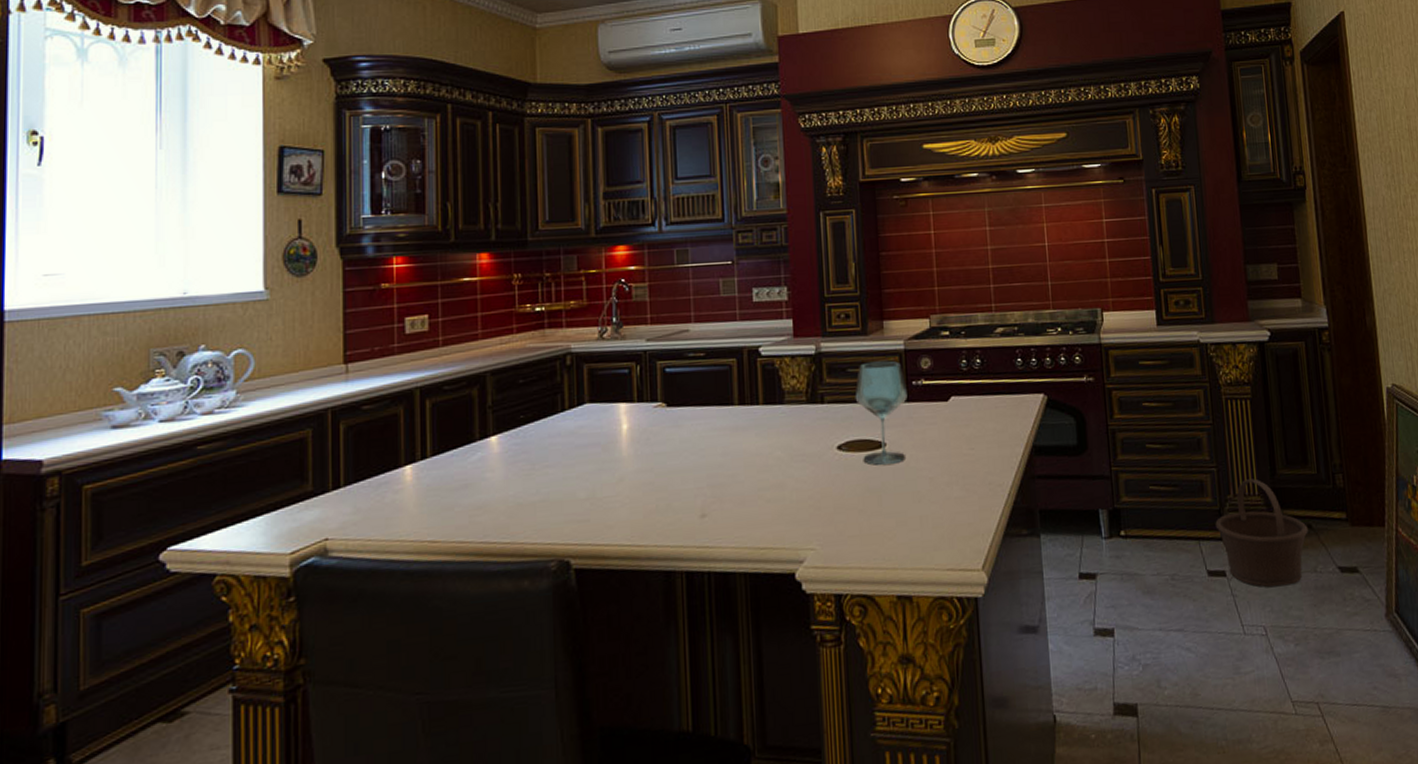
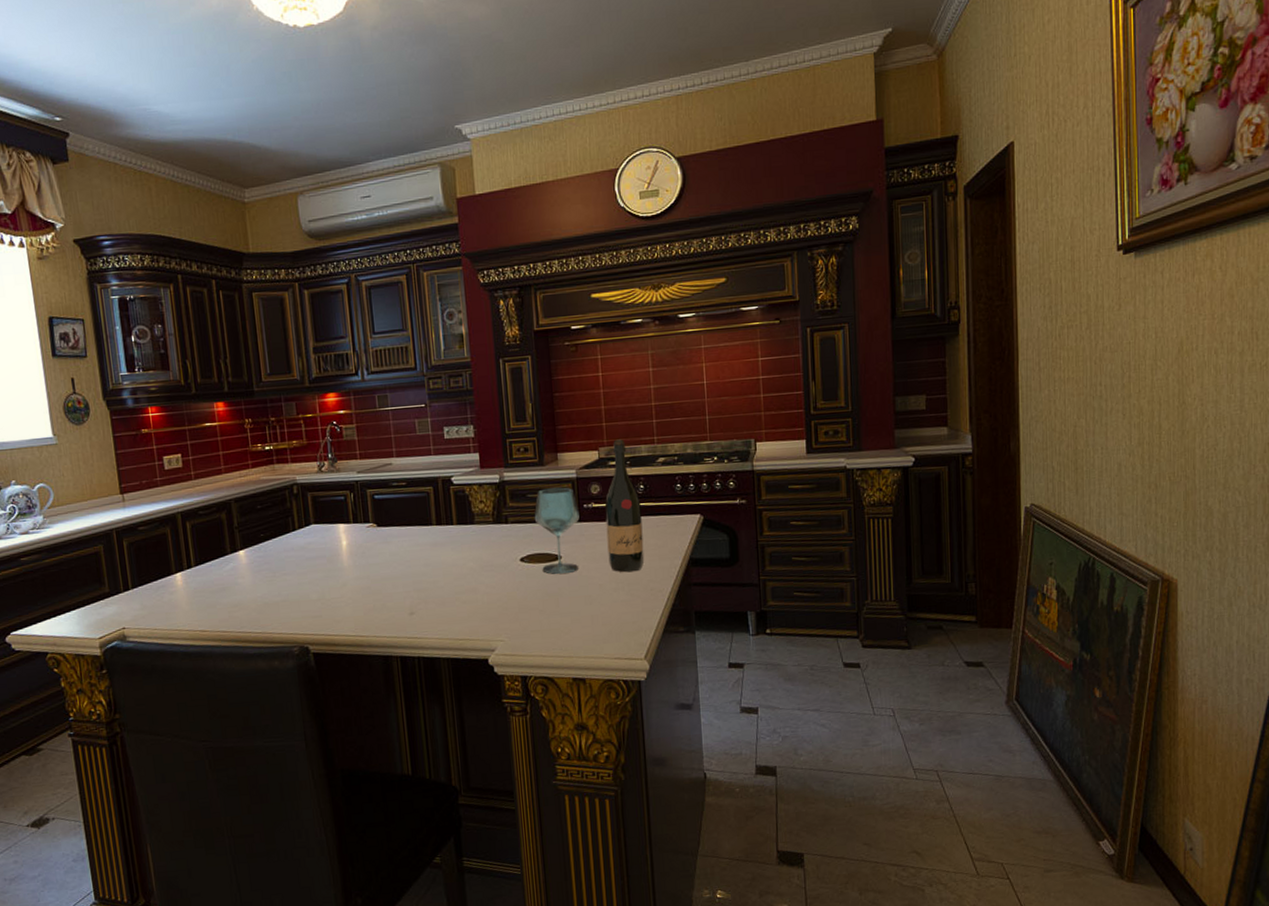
wine bottle: none [936,305,982,463] -> present [604,439,645,573]
basket: present [1215,478,1308,588] -> none [852,586,939,678]

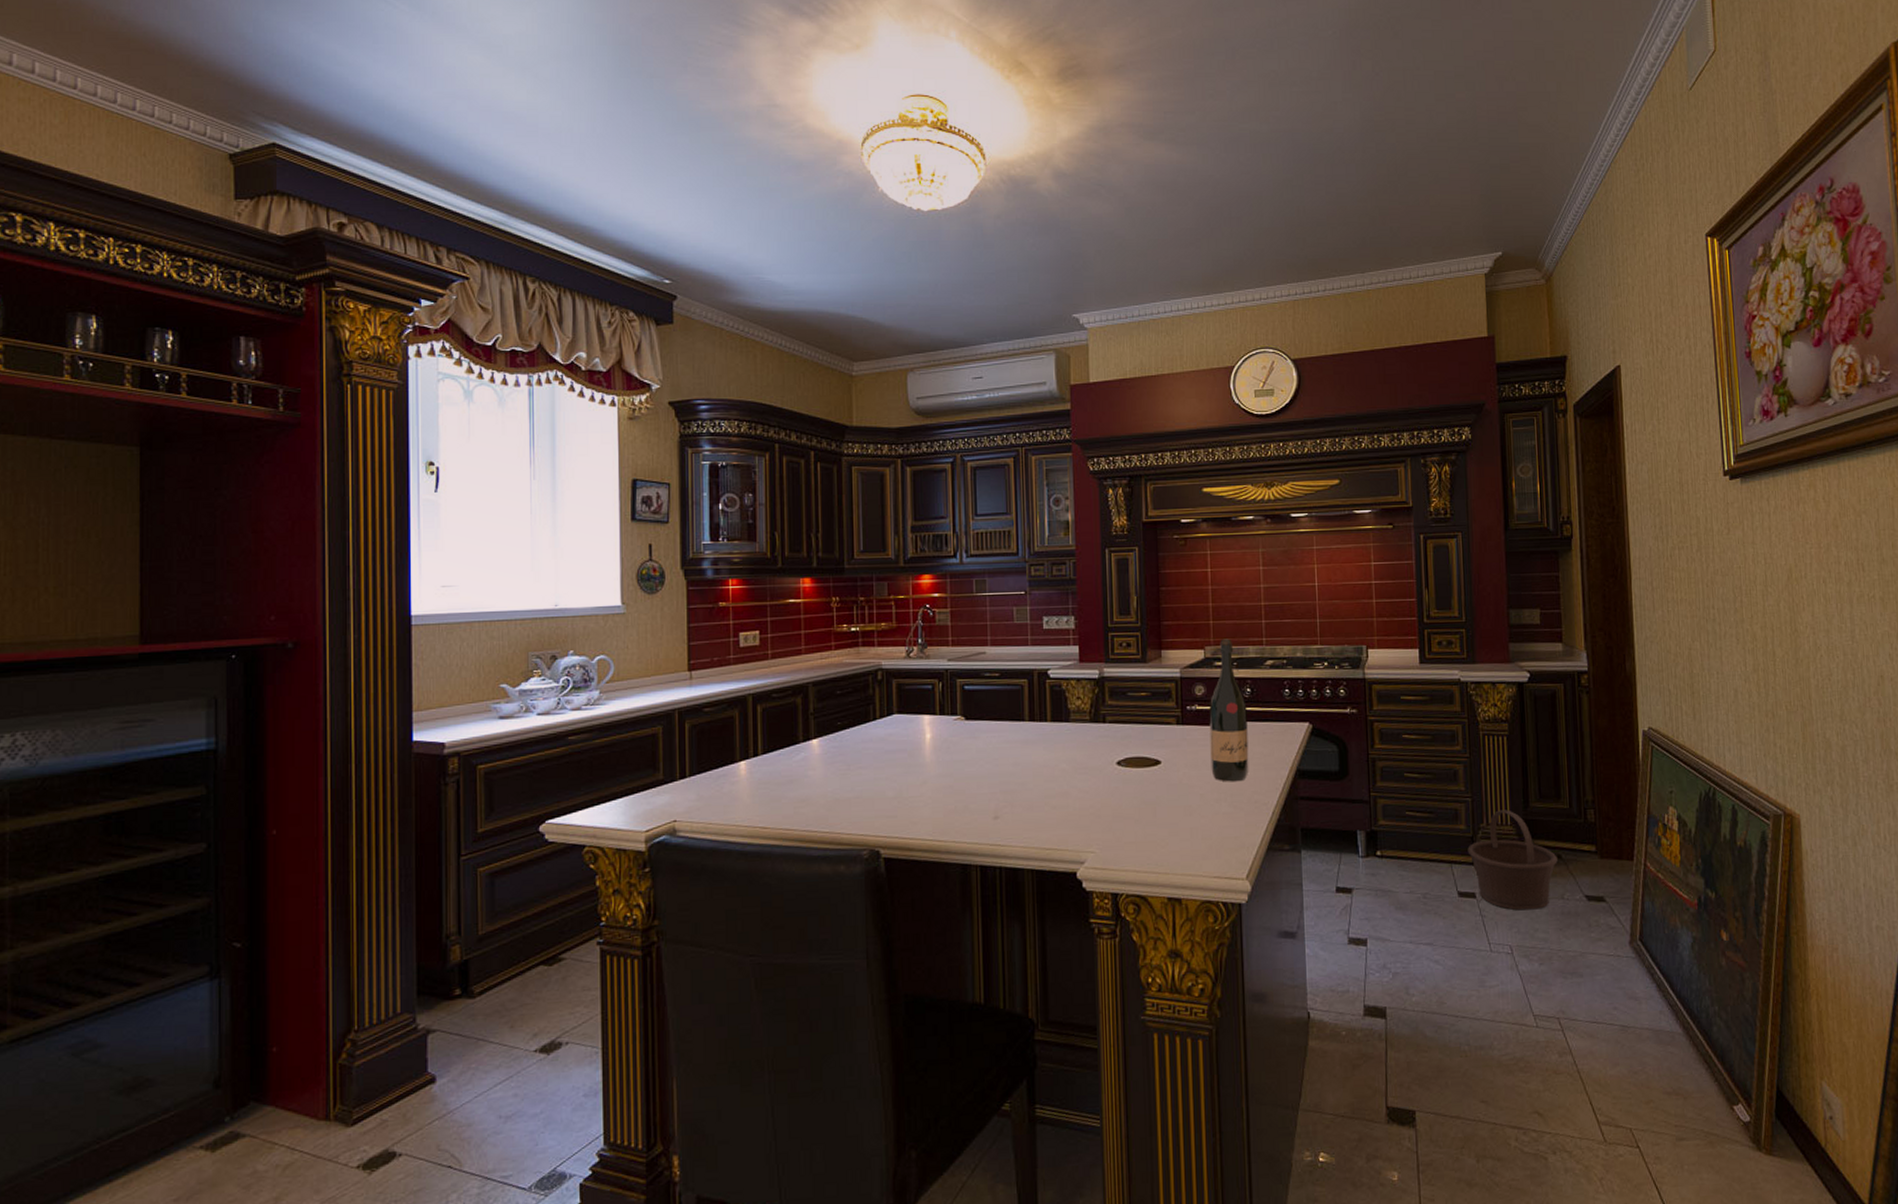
wine glass: present [534,487,580,574] -> none [1133,686,1183,780]
basket: none [852,586,939,678] -> present [1467,810,1558,911]

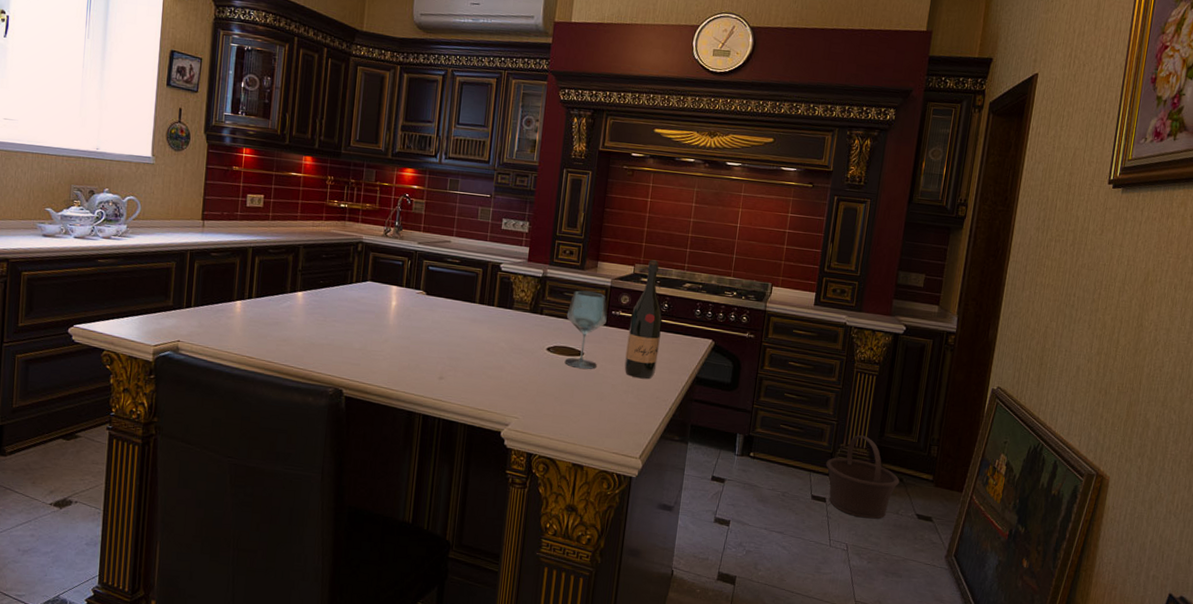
wine glass: none [1133,686,1183,780] -> present [564,290,608,369]

